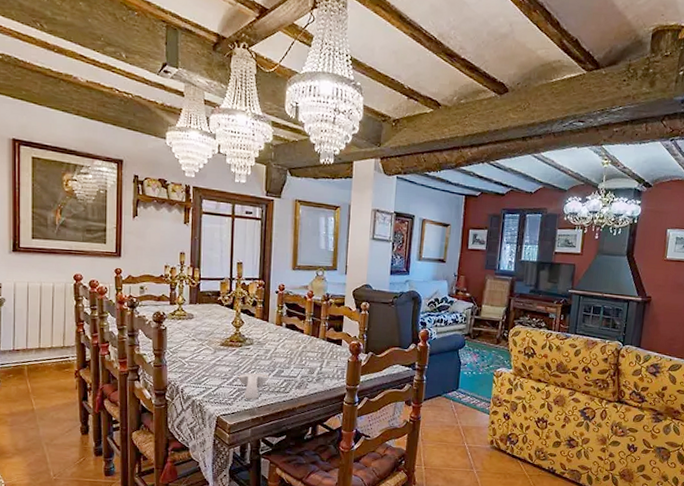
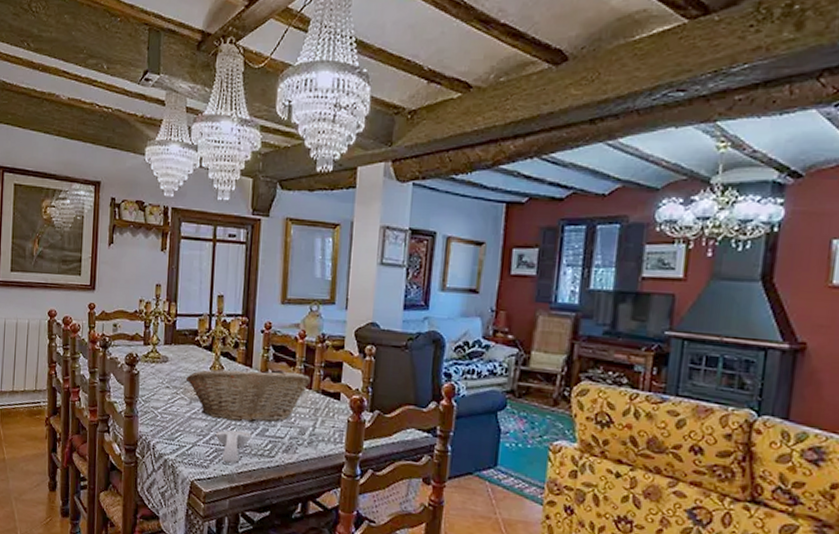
fruit basket: none [209,322,318,366] -> present [185,368,311,422]

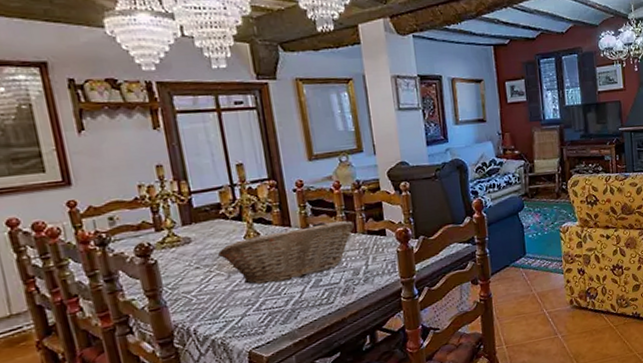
spoon rest: present [215,430,252,463] -> none [265,287,306,323]

